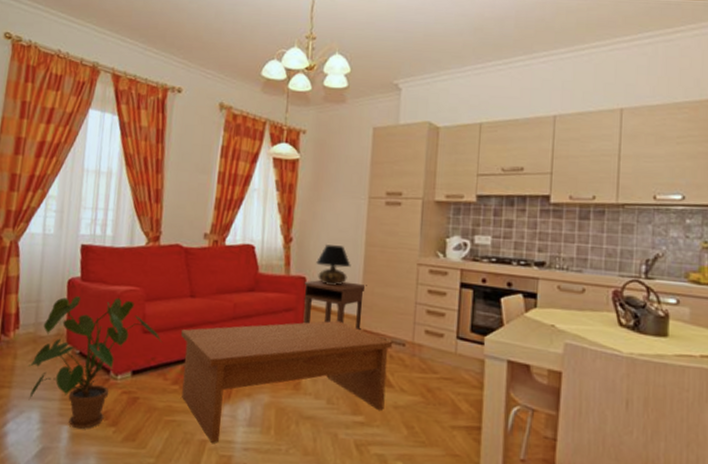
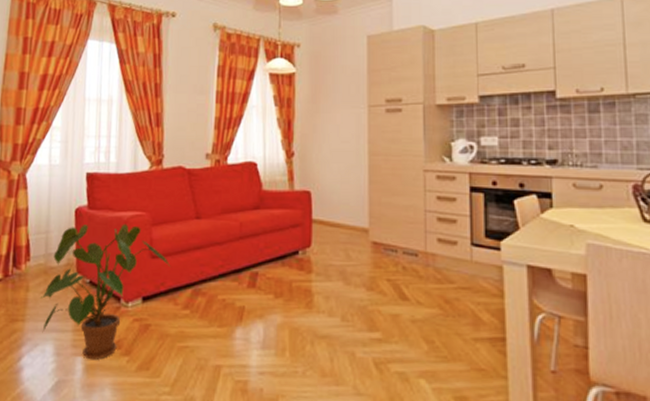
coffee table: present [180,320,393,443] -> none [188,234,405,368]
nightstand: present [303,280,367,331] -> none [310,193,374,243]
table lamp: present [316,245,351,285] -> none [320,157,355,197]

